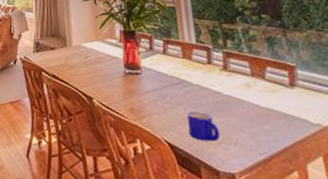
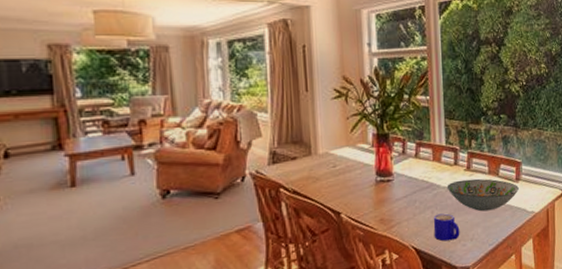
decorative bowl: none [200,79,295,116] -> present [446,178,519,212]

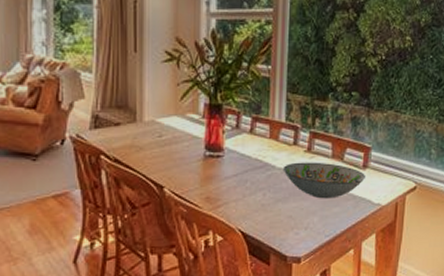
mug: present [433,213,460,241] -> none [264,197,294,227]

